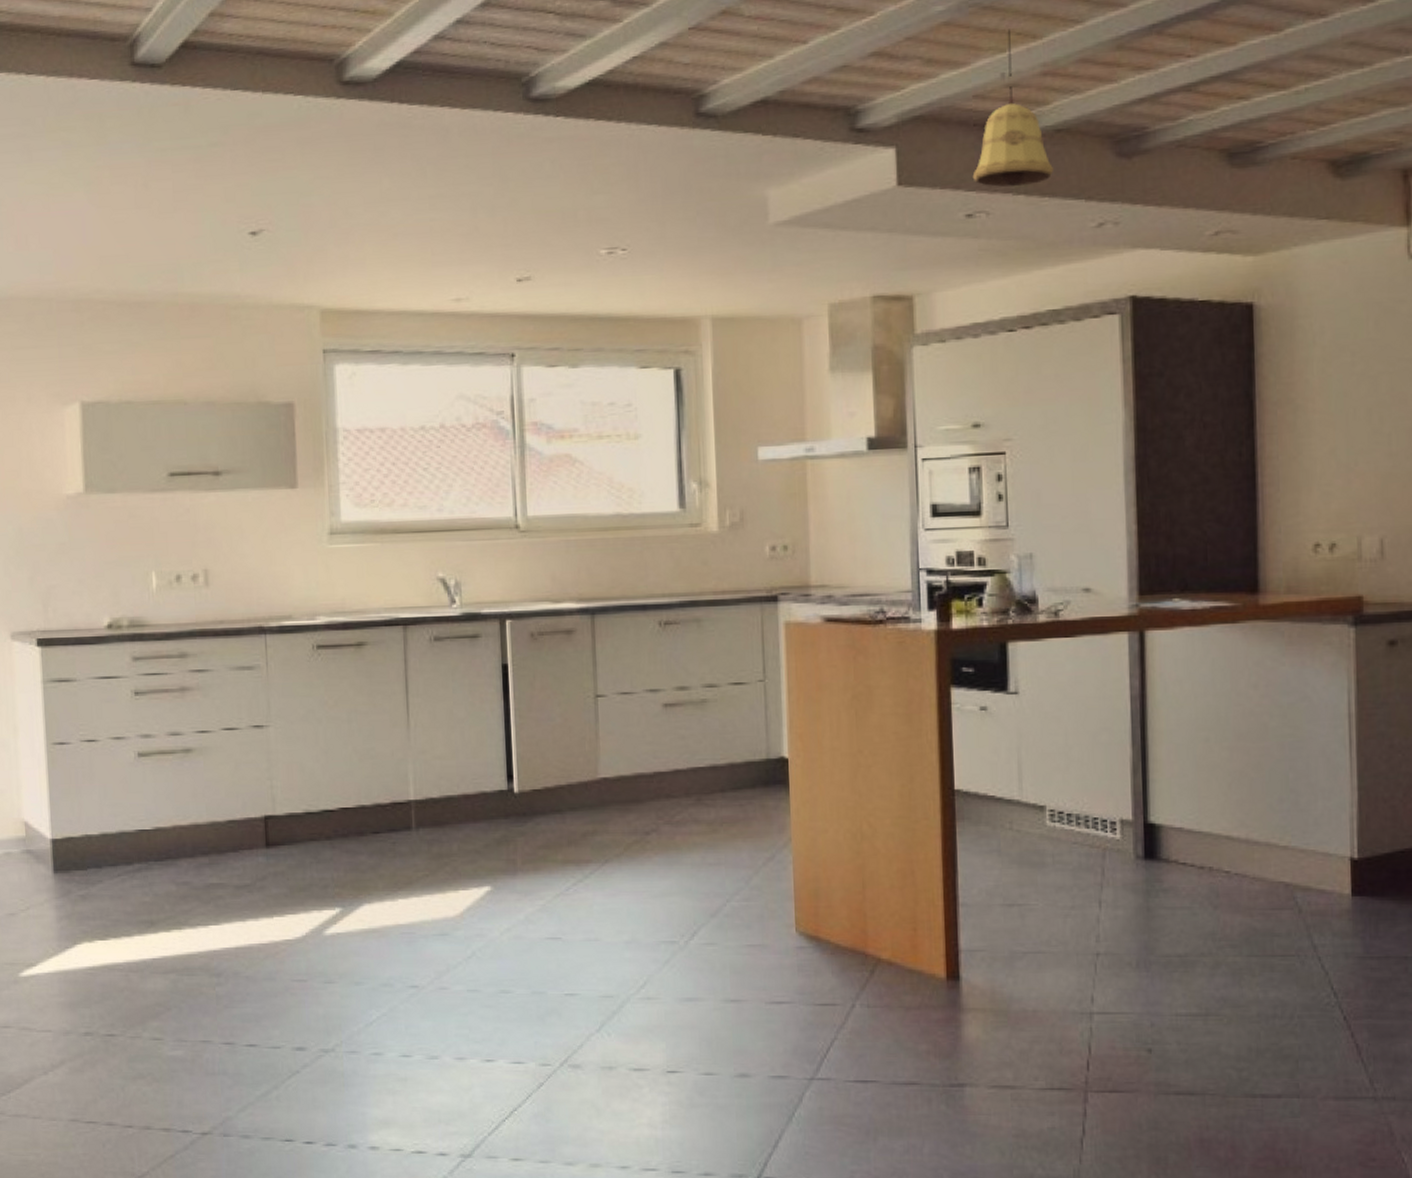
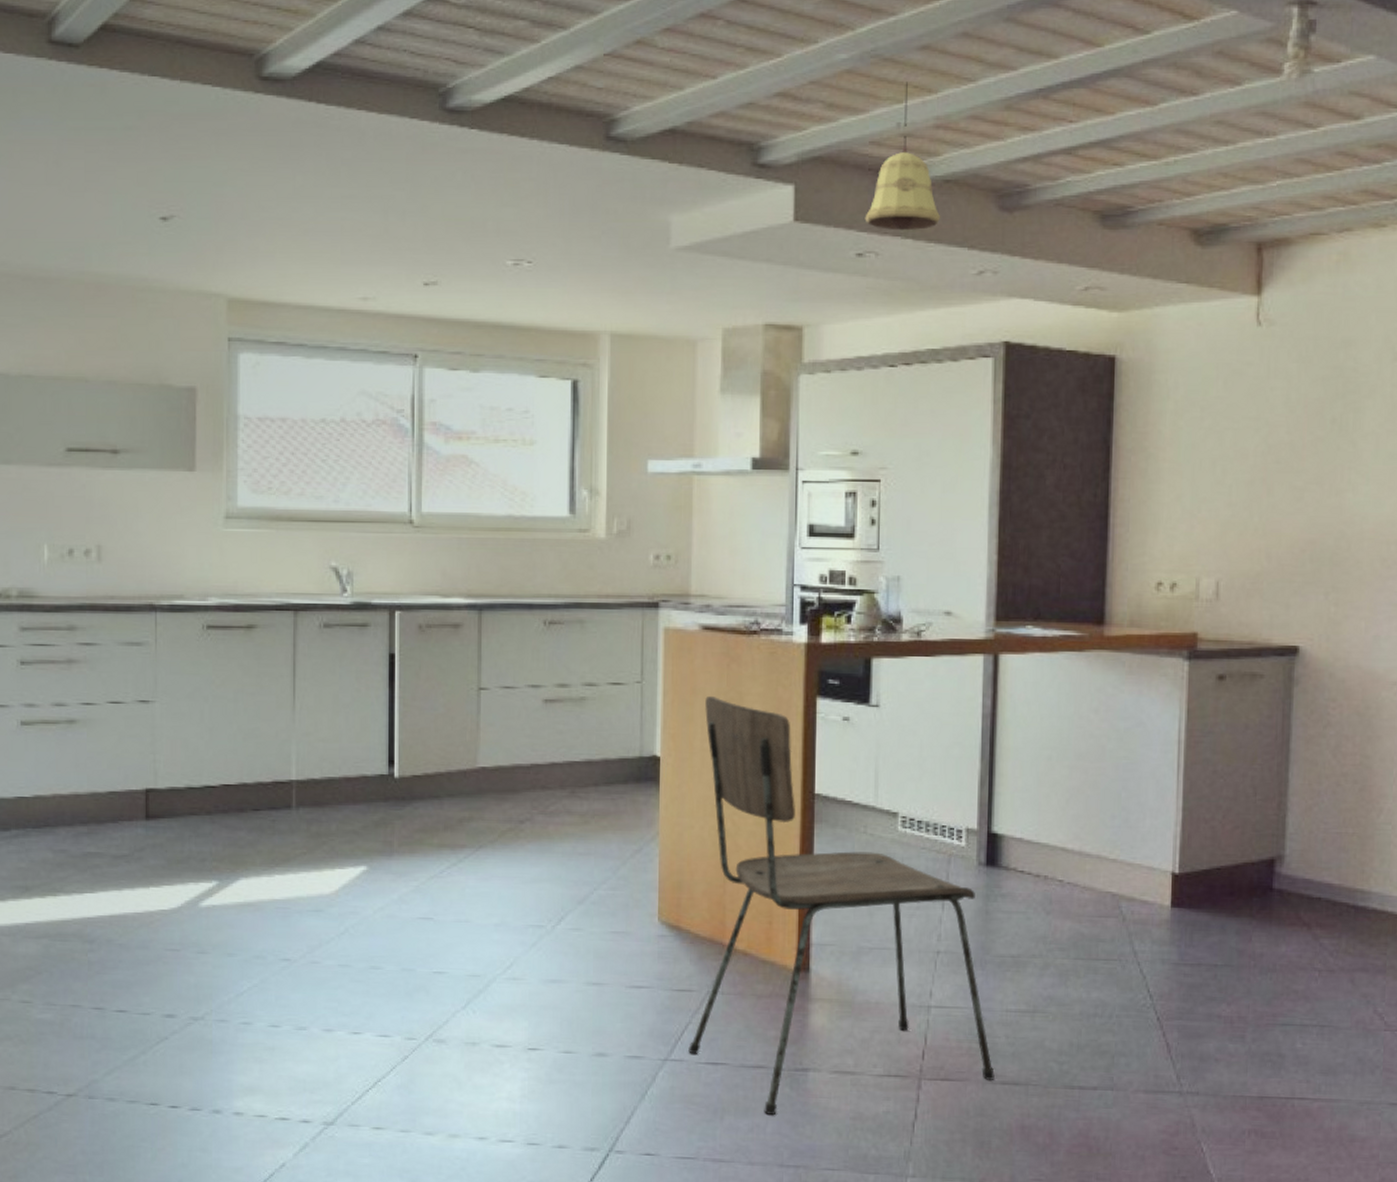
dining chair: none [832,691,1168,1134] -> present [688,695,995,1115]

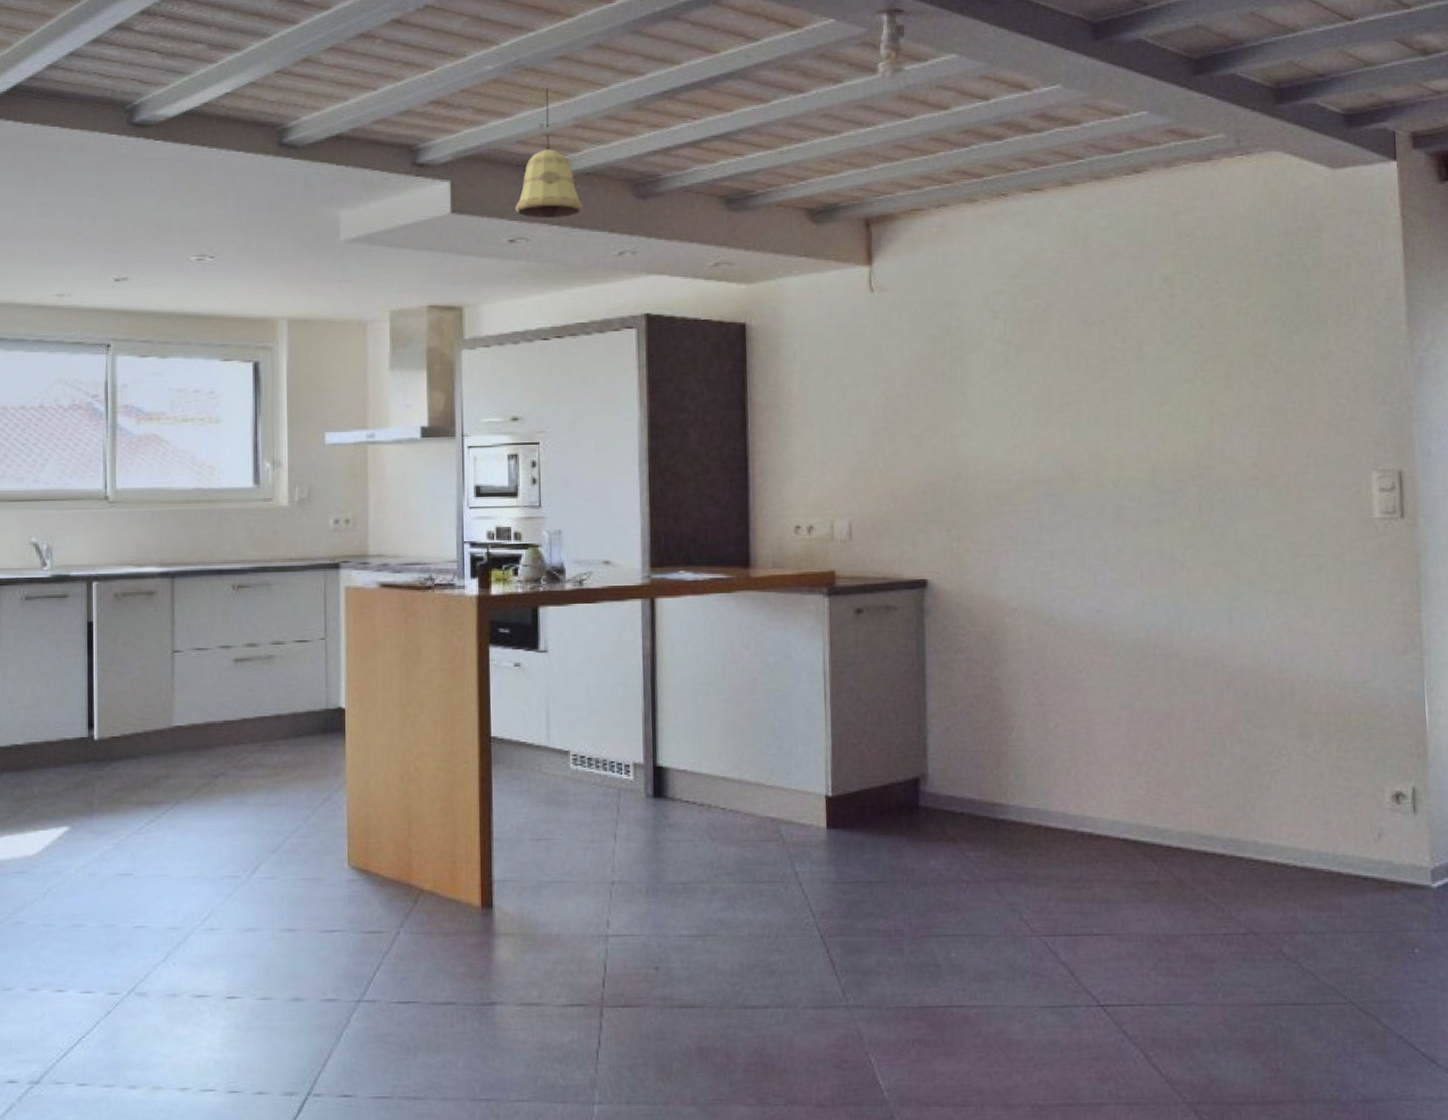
dining chair: present [688,695,995,1115] -> none [381,648,672,1050]

